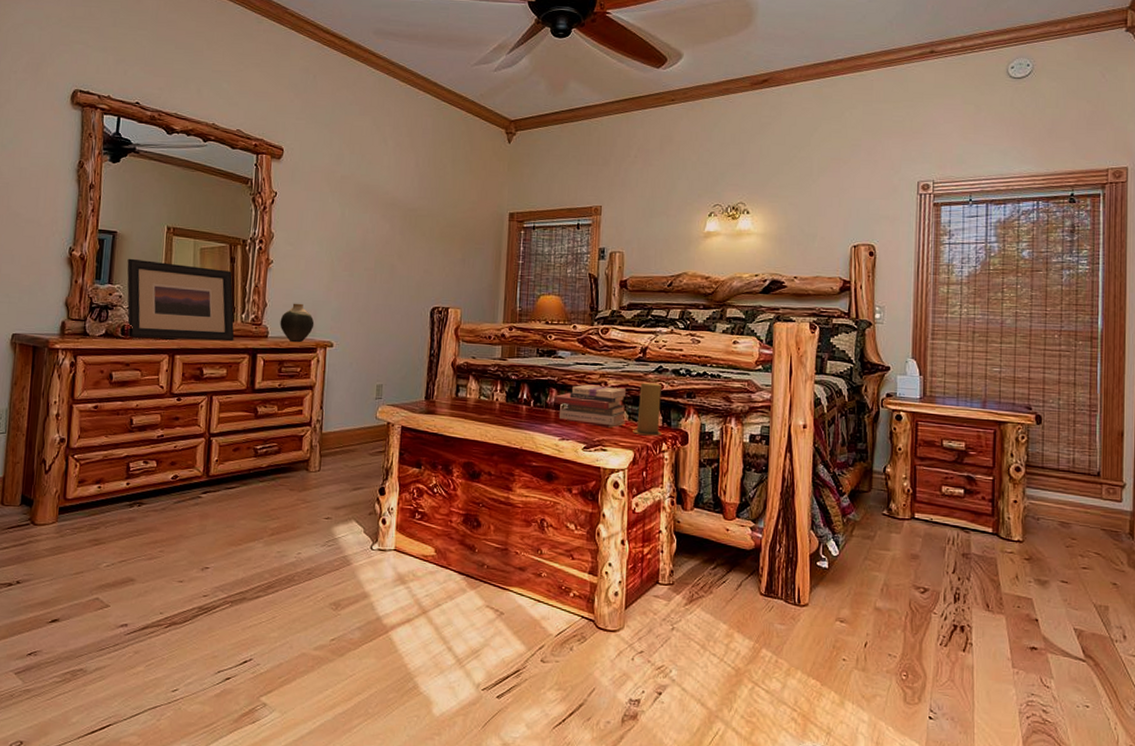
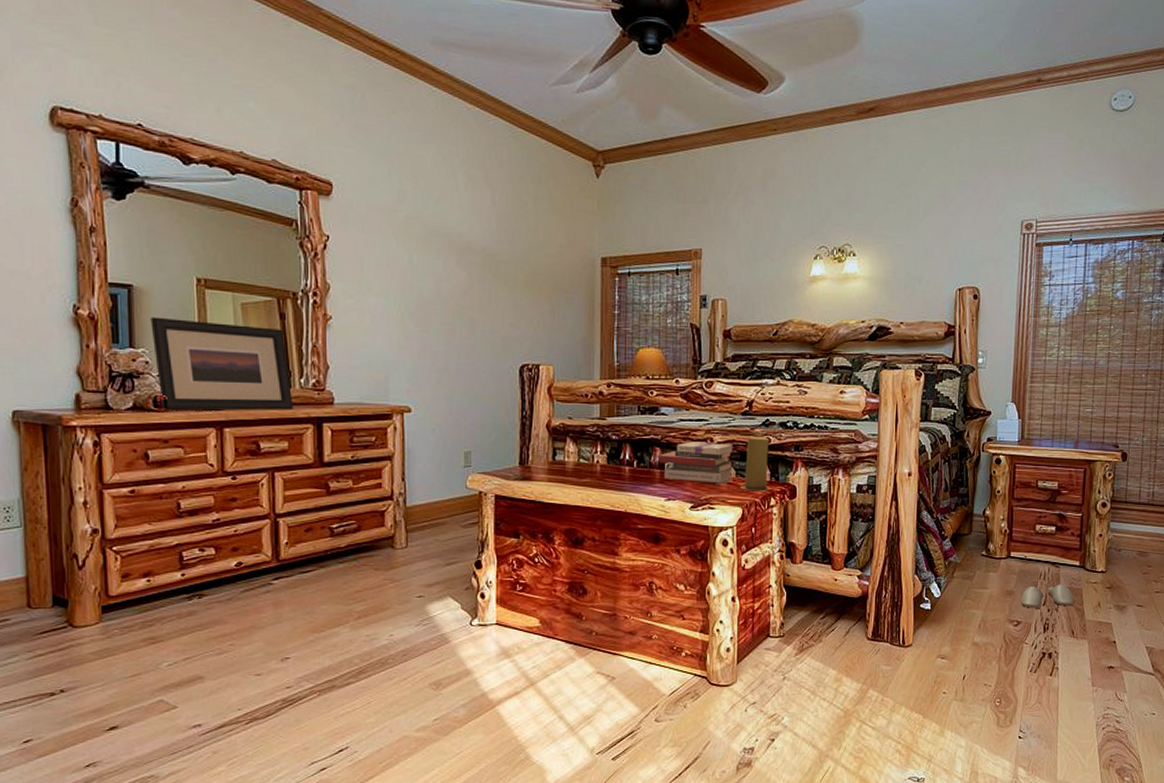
vase: present [280,303,315,343] -> none [346,364,387,409]
slippers: none [927,551,989,577] -> present [1021,584,1075,608]

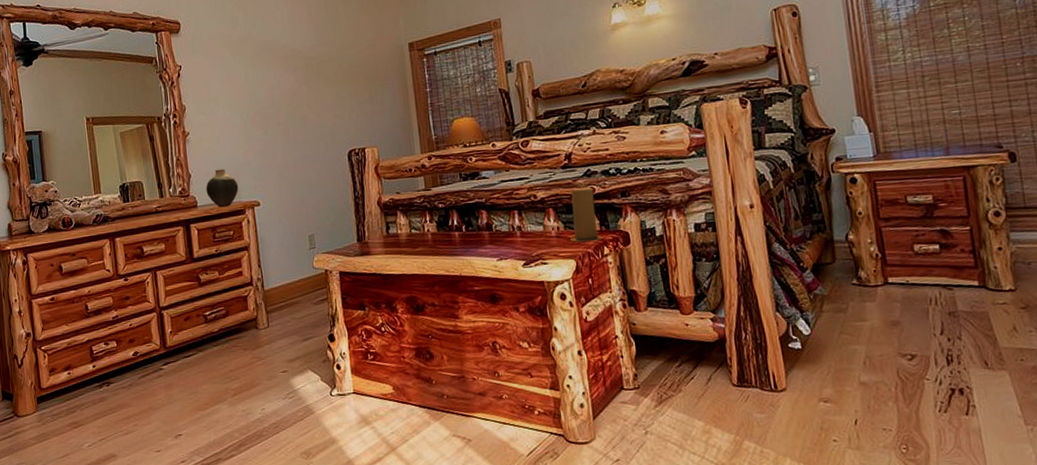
picture frame: present [150,317,294,411] -> none [56,149,167,229]
vase: none [346,364,387,409] -> present [206,168,239,208]
books: present [657,441,734,486] -> none [484,198,562,242]
slippers: present [1021,584,1075,608] -> none [910,308,982,339]

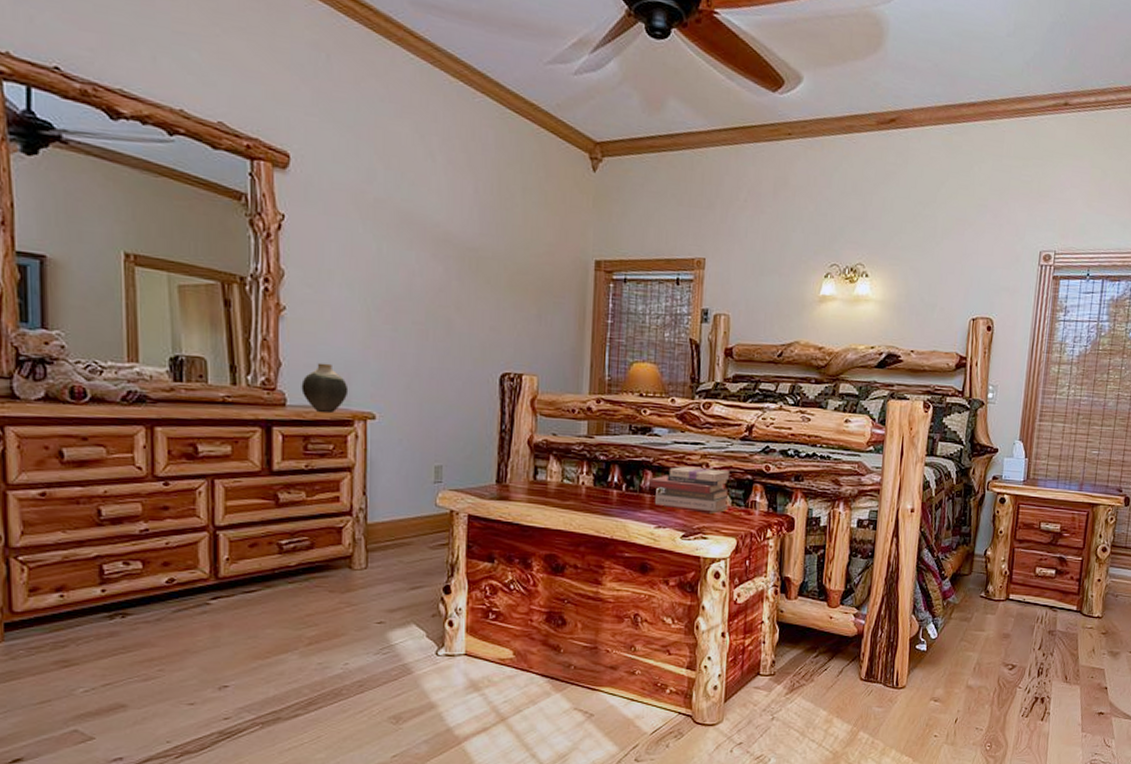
books: none [484,198,562,242] -> present [648,466,731,515]
candle: present [571,187,602,243] -> none [736,464,768,523]

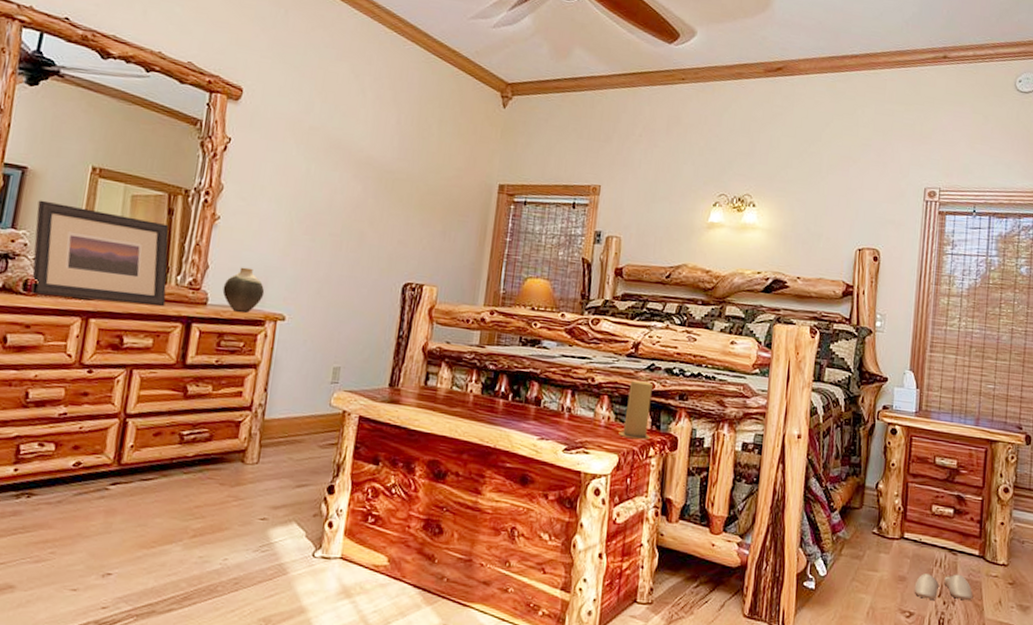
picture frame: none [67,294,239,411] -> present [30,200,169,307]
books: present [648,466,731,515] -> none [534,379,615,430]
candle: none [736,464,768,523] -> present [619,380,653,440]
slippers: none [1017,628,1070,652] -> present [914,574,974,601]

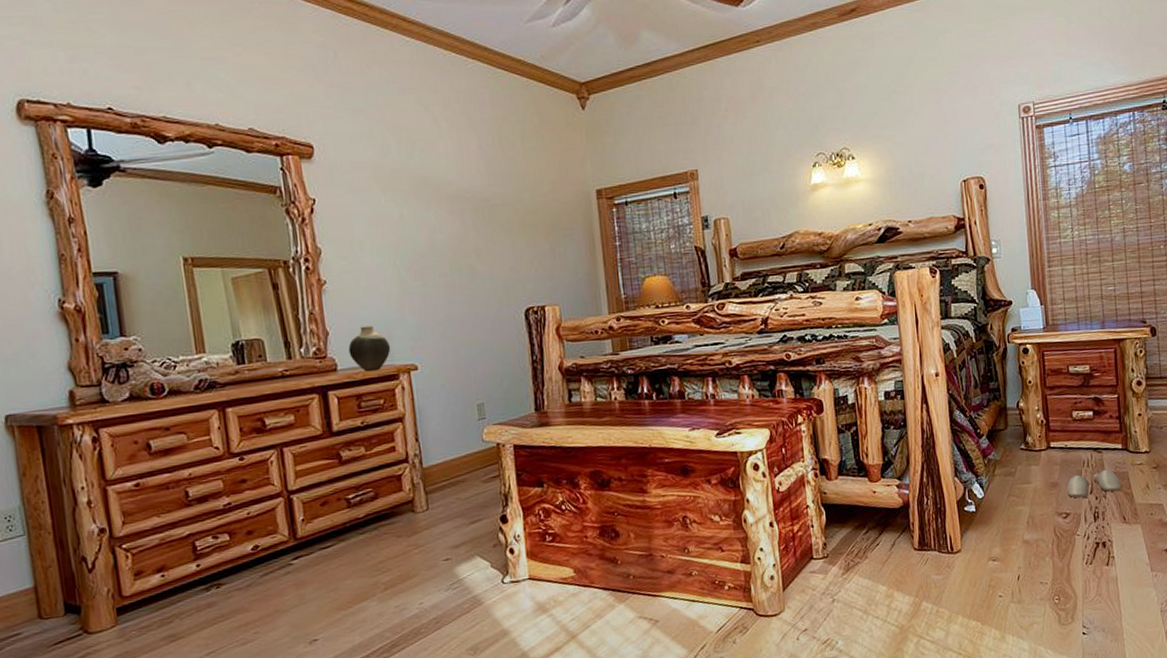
picture frame: present [30,200,169,307] -> none [139,299,296,397]
candle: present [619,380,653,440] -> none [765,353,796,411]

